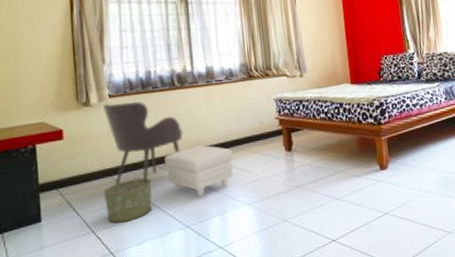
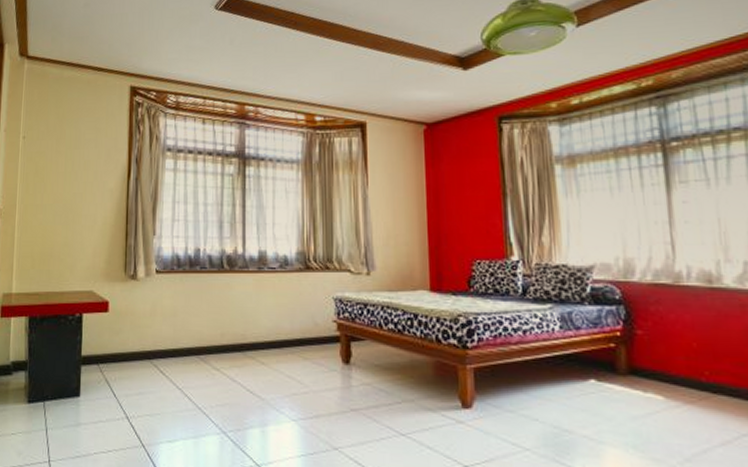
armchair: present [103,101,183,189] -> none [150,279,228,376]
basket: present [103,177,153,224] -> none [141,365,191,414]
ottoman: present [164,145,233,197] -> none [205,340,280,401]

